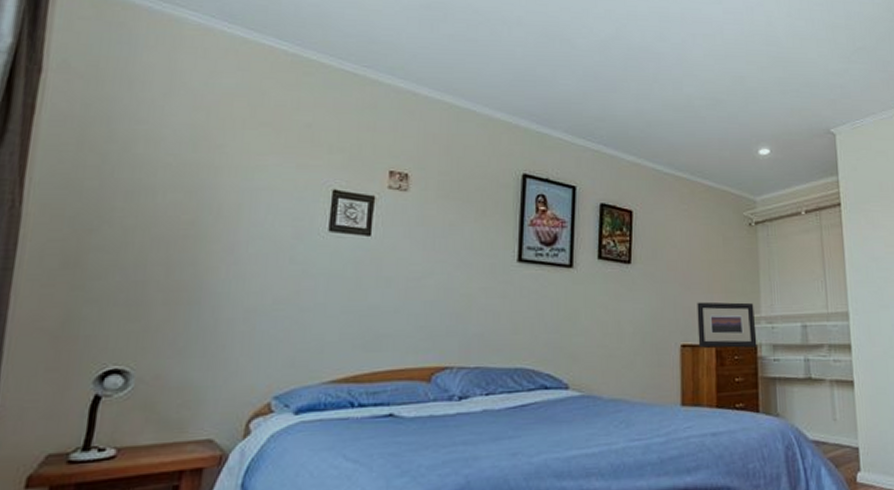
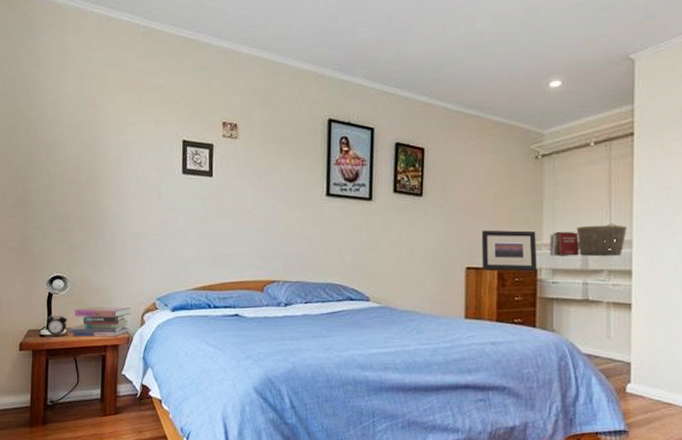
alarm clock: none [75,427,121,465] -> present [44,315,68,338]
books: none [118,411,231,461] -> present [68,306,131,337]
books: none [768,303,798,331] -> present [550,231,579,256]
basket: none [794,294,843,331] -> present [576,223,627,257]

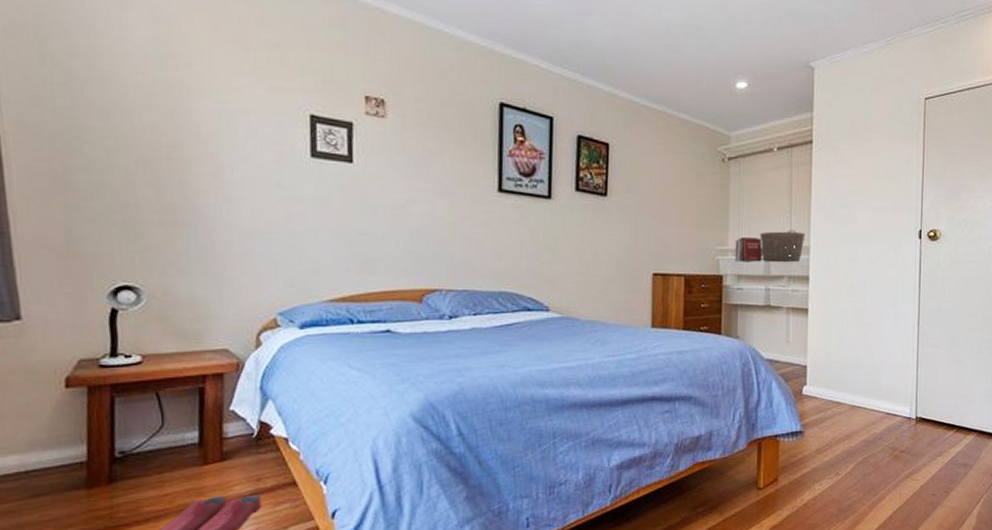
alarm clock: present [44,315,68,338] -> none [106,337,145,369]
books: present [68,306,131,337] -> none [144,324,241,366]
picture frame: present [482,230,537,271] -> none [669,234,723,277]

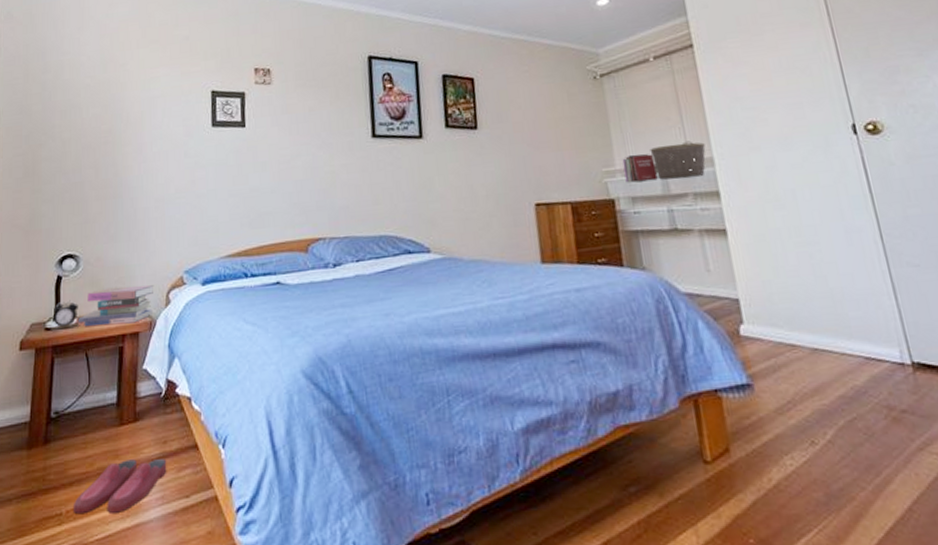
alarm clock: none [106,337,145,369] -> present [50,301,79,331]
books: none [144,324,241,366] -> present [78,285,154,327]

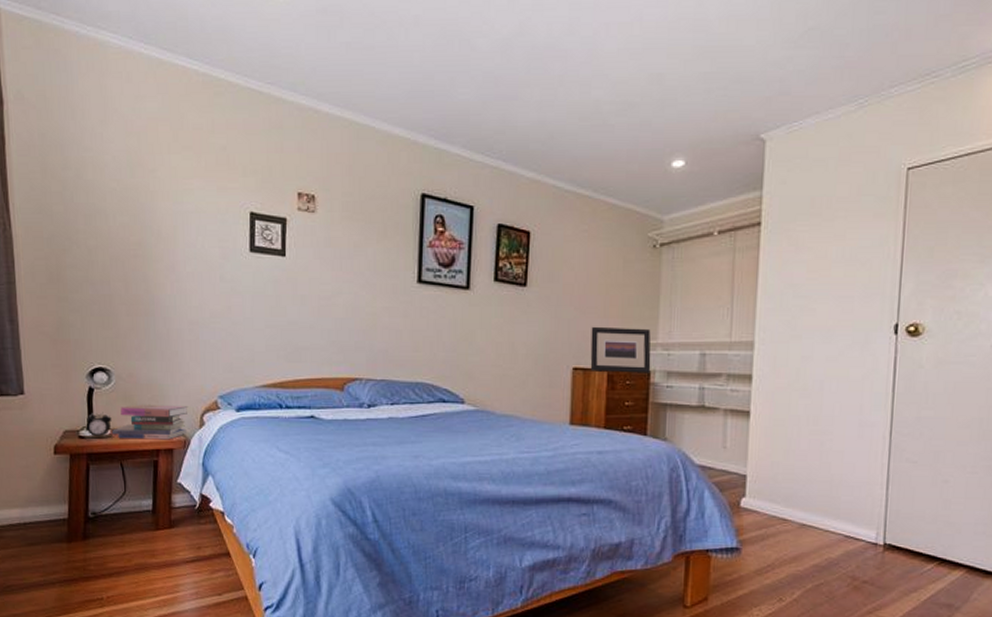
slippers: present [72,458,167,513] -> none [113,559,201,602]
picture frame: none [547,157,615,206] -> present [590,326,651,373]
books: present [622,154,658,183] -> none [665,330,697,358]
basket: present [650,141,705,180] -> none [694,322,749,360]

